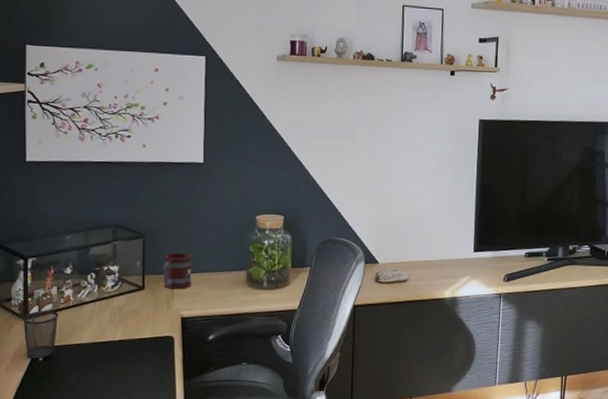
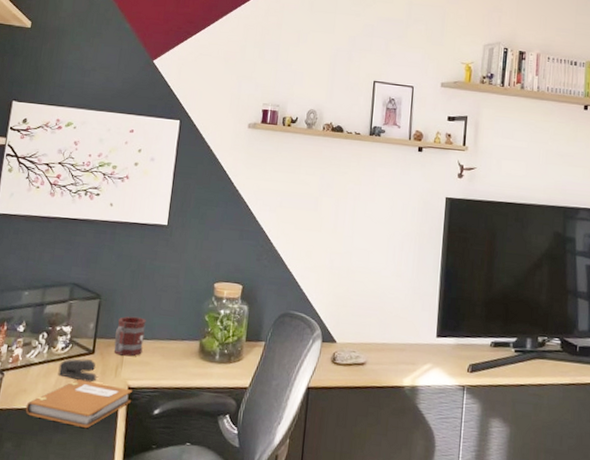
notebook: none [83,314,187,356] -> present [25,379,133,428]
stapler: none [111,295,150,316] -> present [58,358,97,382]

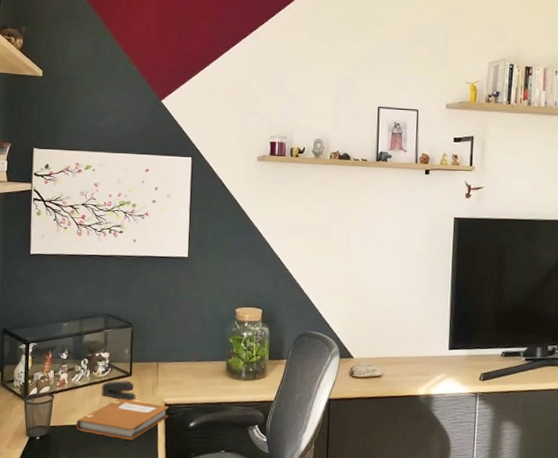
mug: present [113,316,146,357] -> none [149,341,176,377]

